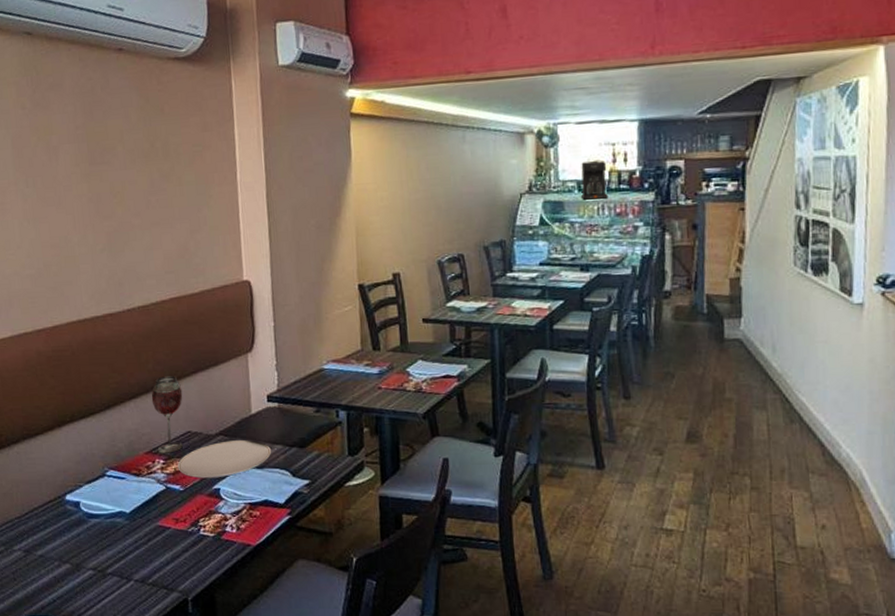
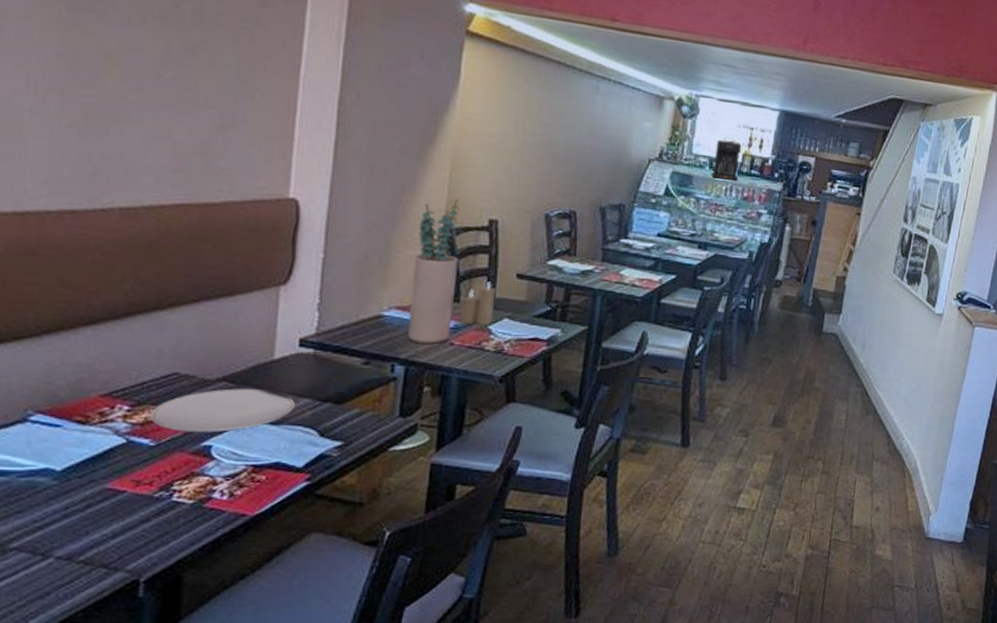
wineglass: present [151,376,183,453] -> none [121,300,174,398]
vase: none [339,260,378,391] -> present [408,199,459,345]
candle: none [381,329,410,370] -> present [459,281,496,327]

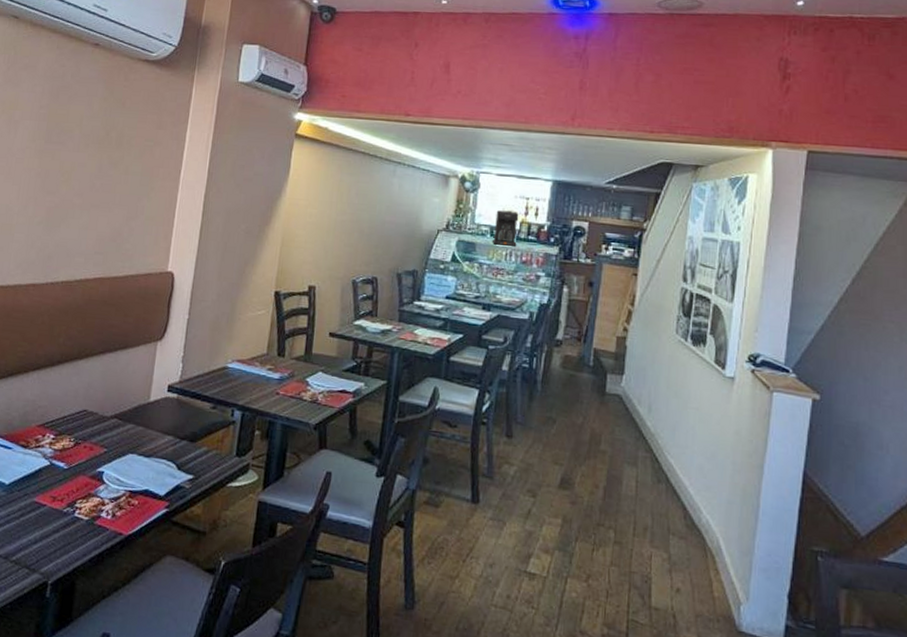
plate: present [150,388,296,433] -> none [66,424,162,461]
vase: present [408,199,459,345] -> none [245,270,287,394]
candle: present [459,281,496,327] -> none [284,339,313,379]

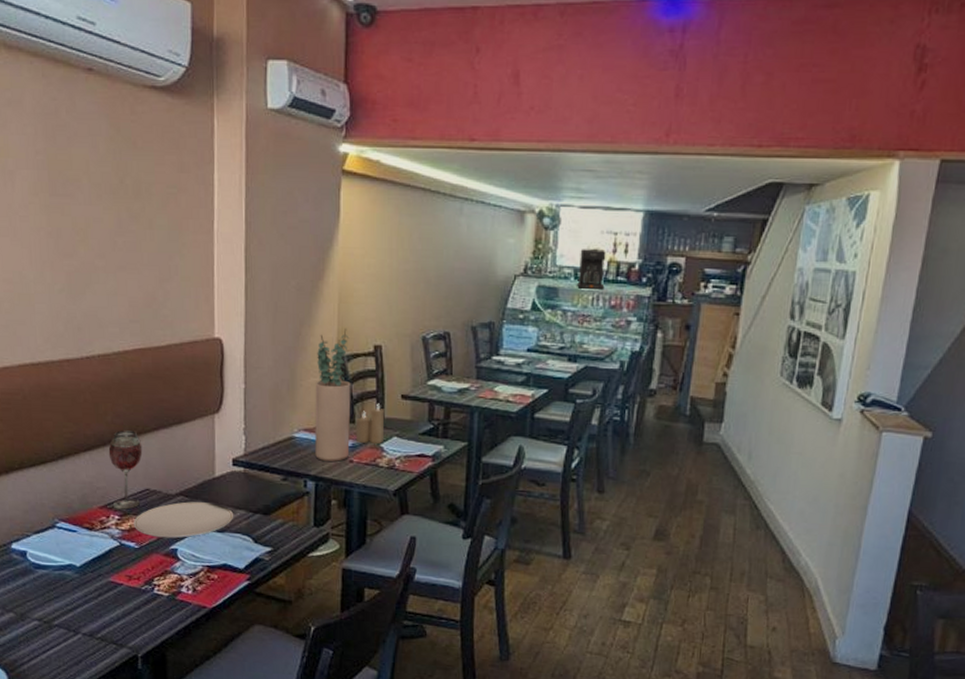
wineglass: none [50,352,87,429] -> present [108,430,143,510]
plate: none [66,424,162,461] -> present [133,502,234,539]
vase: none [245,270,287,394] -> present [315,329,351,462]
candle: none [284,339,313,379] -> present [355,403,385,445]

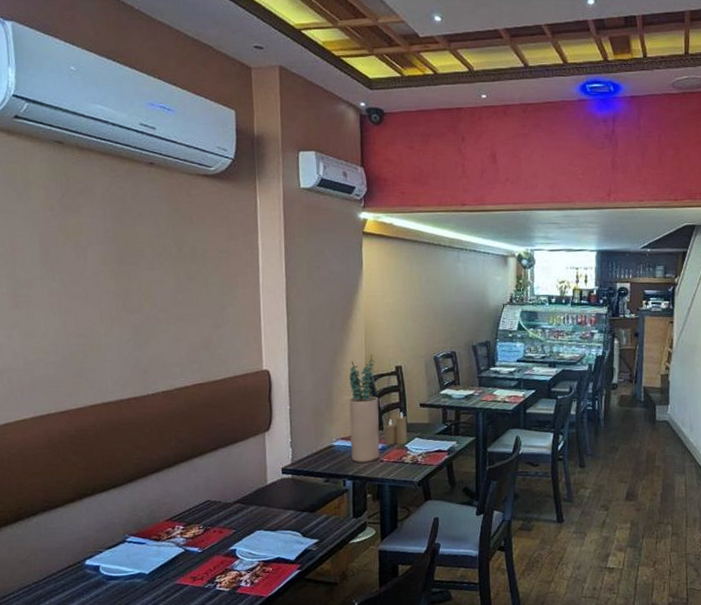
wineglass: present [108,430,143,510] -> none [173,452,203,520]
plate: present [133,502,234,539] -> none [196,507,285,541]
coffee maker: present [577,249,606,291] -> none [551,281,572,312]

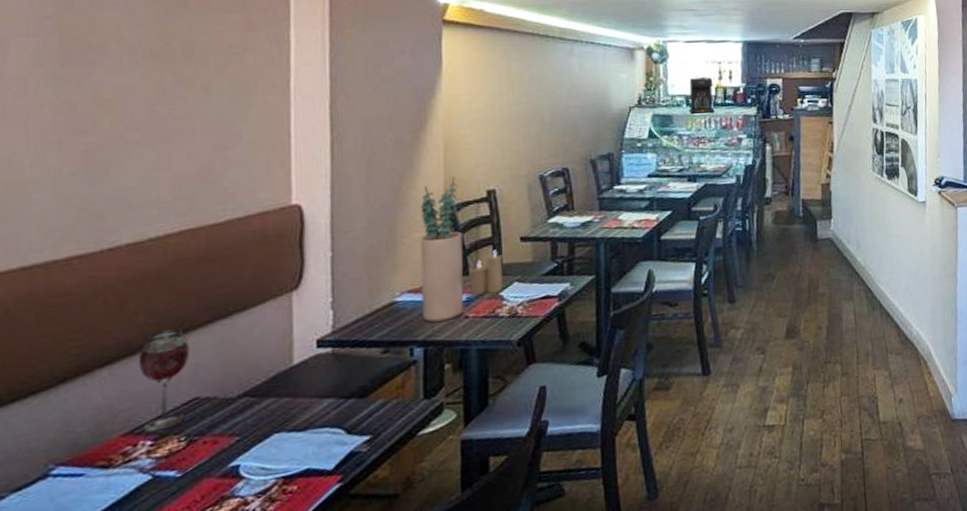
wineglass: none [173,452,203,520] -> present [138,328,190,433]
coffee maker: none [551,281,572,312] -> present [689,77,715,114]

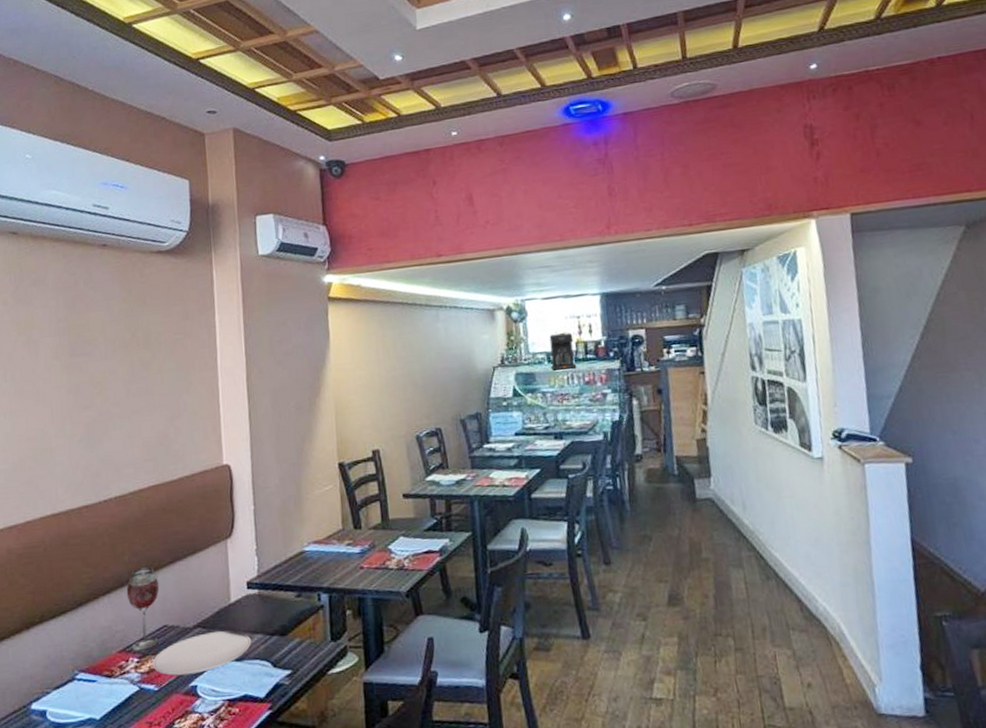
plate: none [174,397,320,458] -> present [152,630,252,676]
vase: present [419,177,464,323] -> none [320,439,359,572]
candle: present [470,250,504,295] -> none [363,505,391,548]

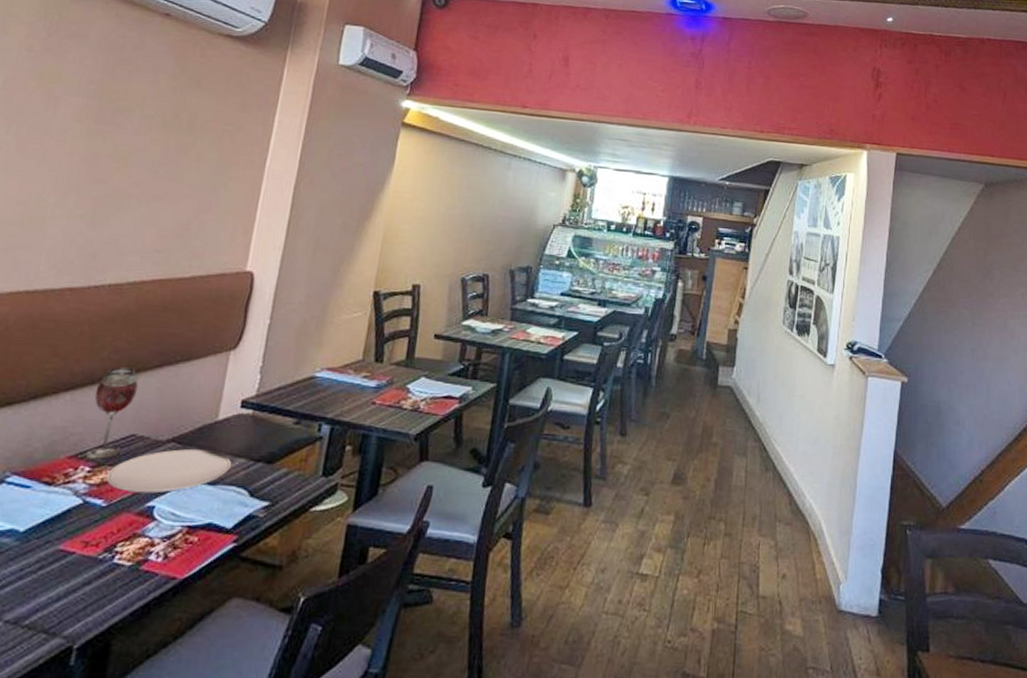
coffee maker: present [549,333,577,371] -> none [609,205,636,242]

